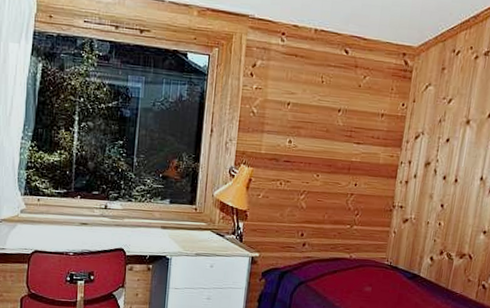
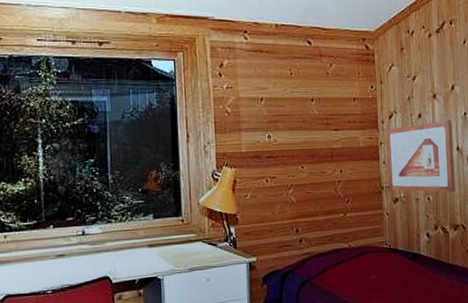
picture frame: none [399,147,481,222] -> present [384,120,456,193]

